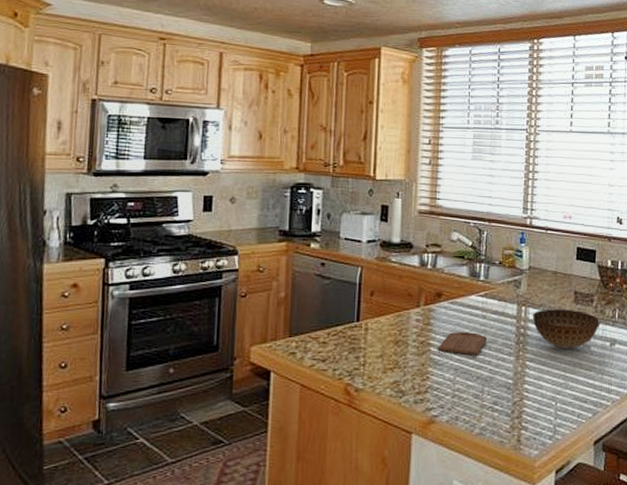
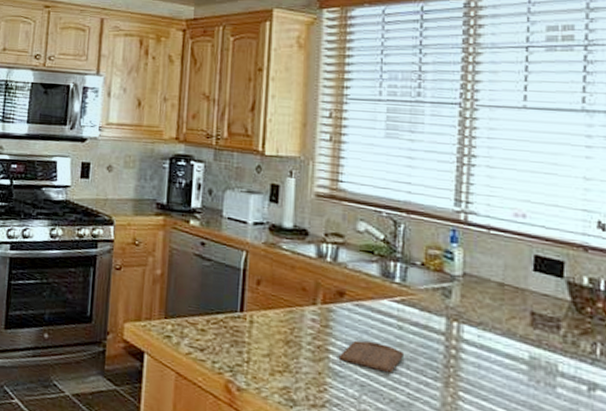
bowl: present [532,309,600,349] -> none [467,329,572,387]

